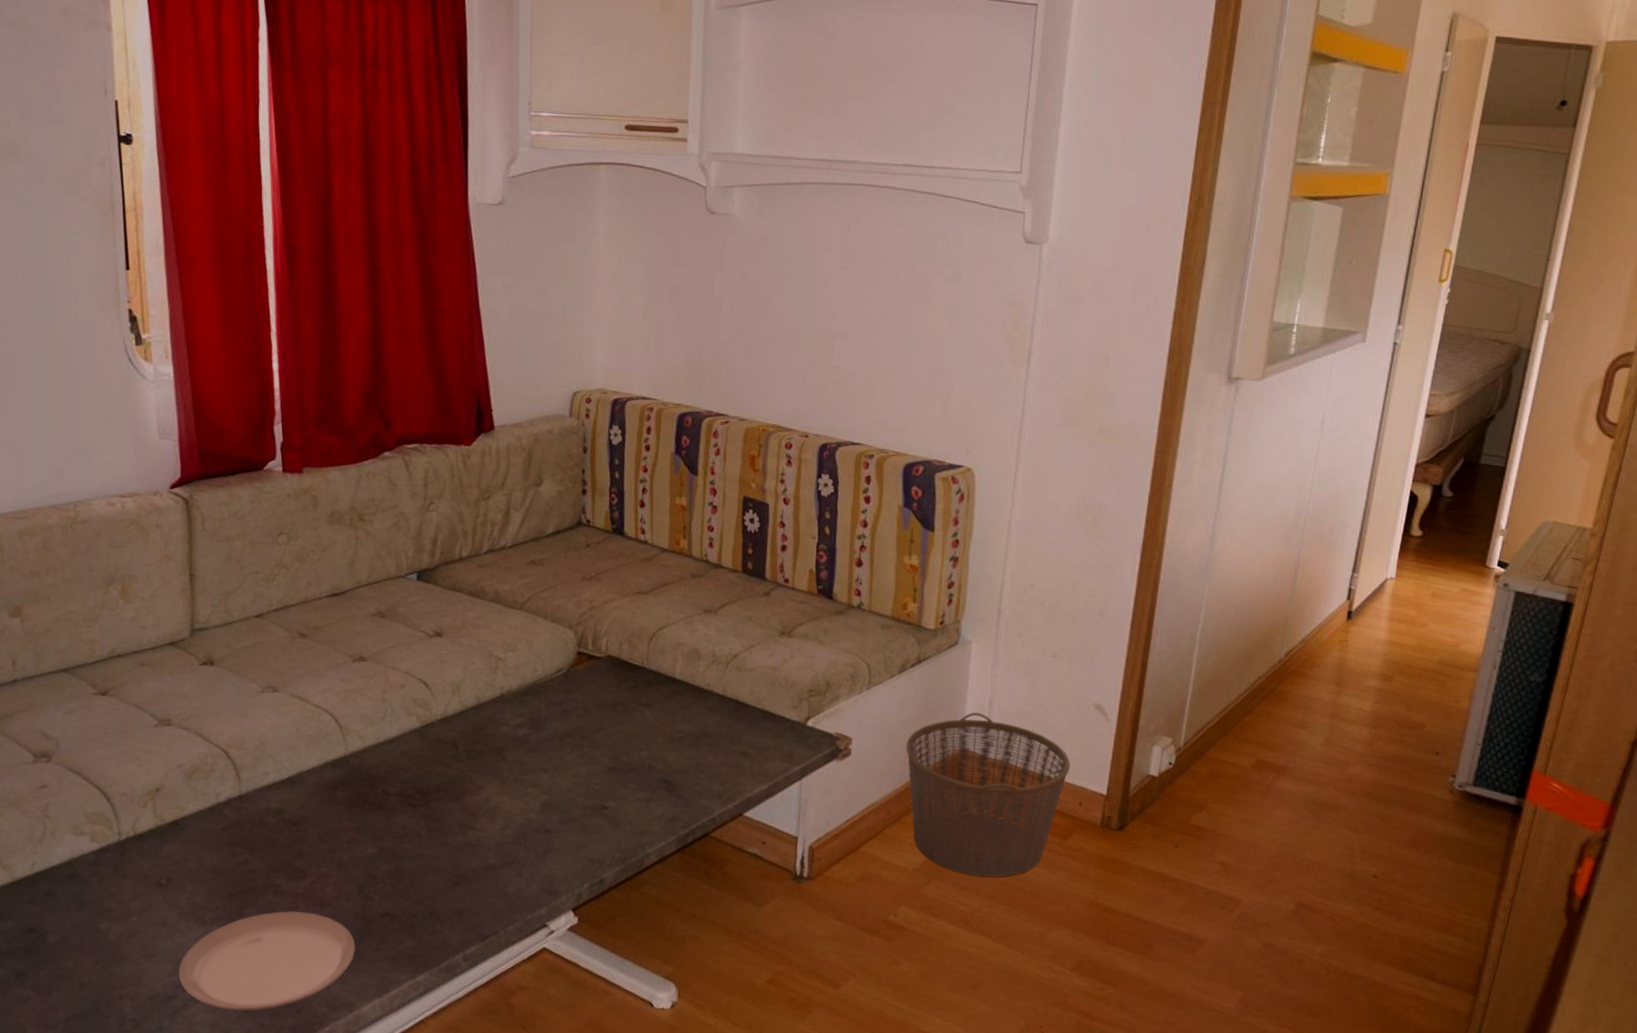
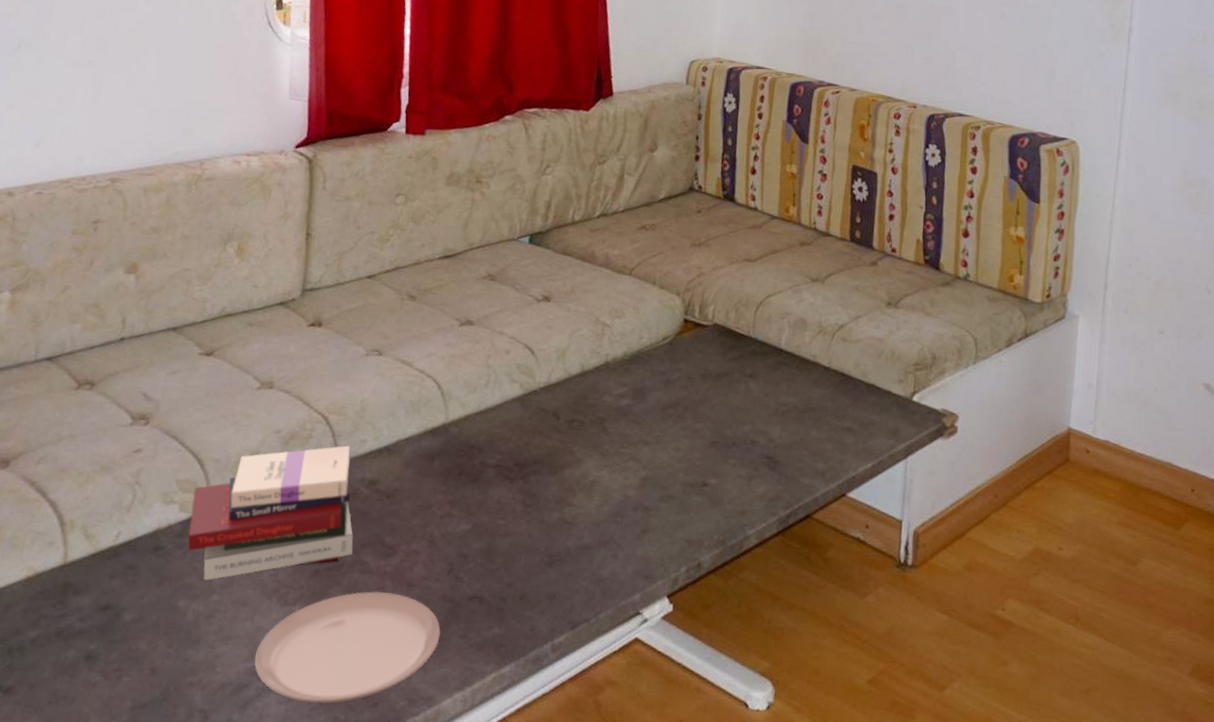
books: none [102,777,264,904] -> present [188,445,353,580]
basket: present [906,712,1070,878] -> none [1013,390,1181,569]

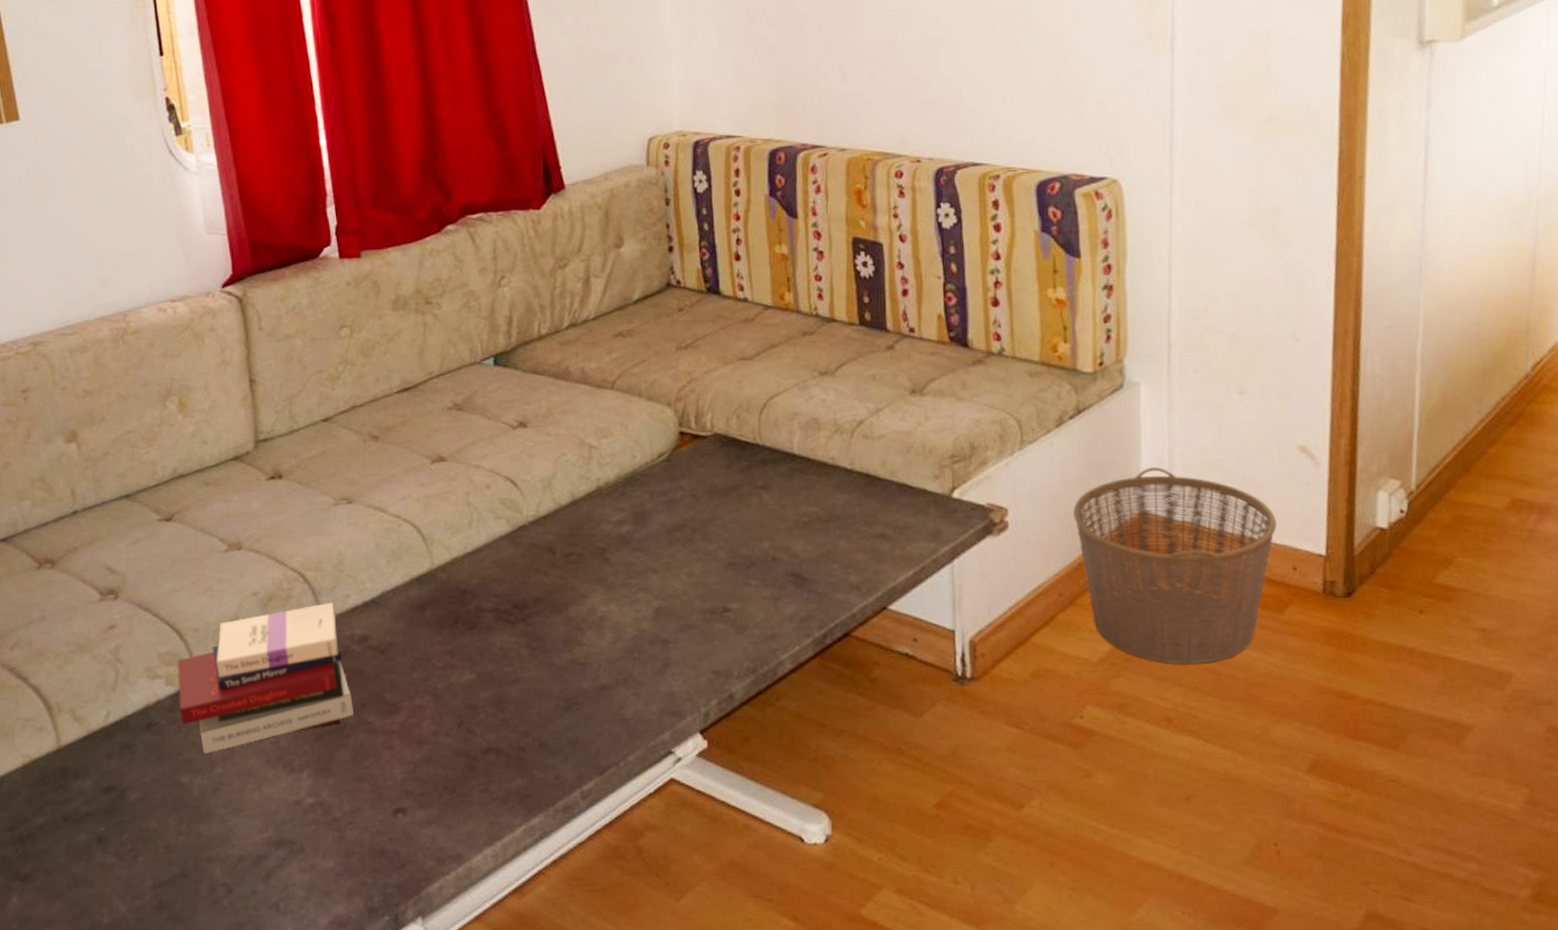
plate: present [254,591,441,704] -> none [269,750,460,870]
basket: none [1013,390,1181,569] -> present [1073,467,1276,665]

